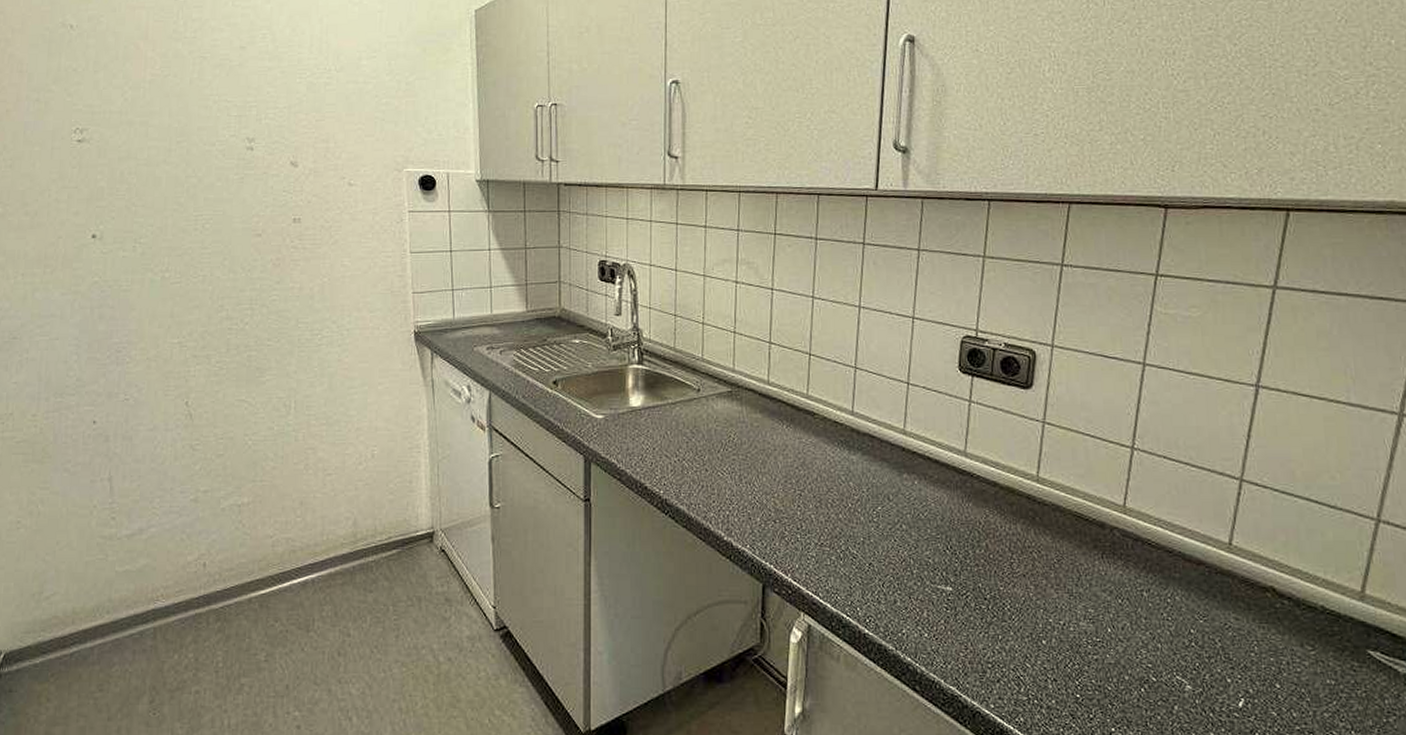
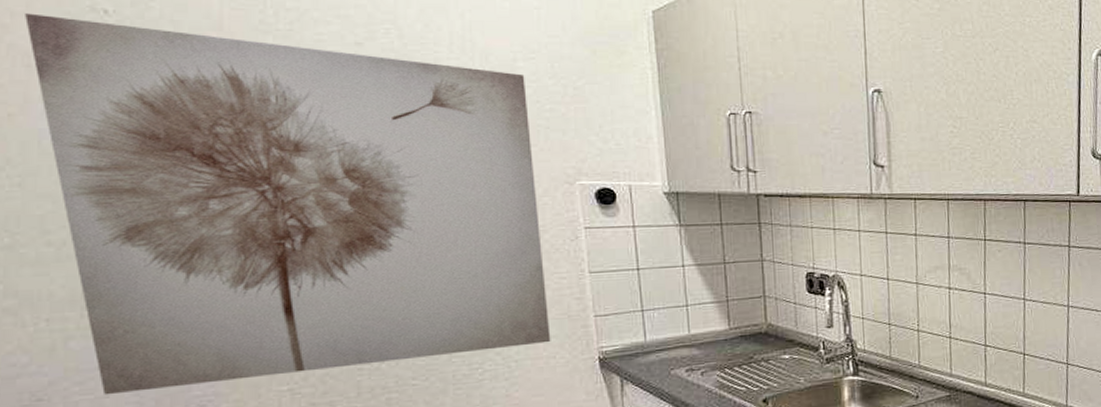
wall art: none [20,30,376,338] -> present [25,13,551,396]

